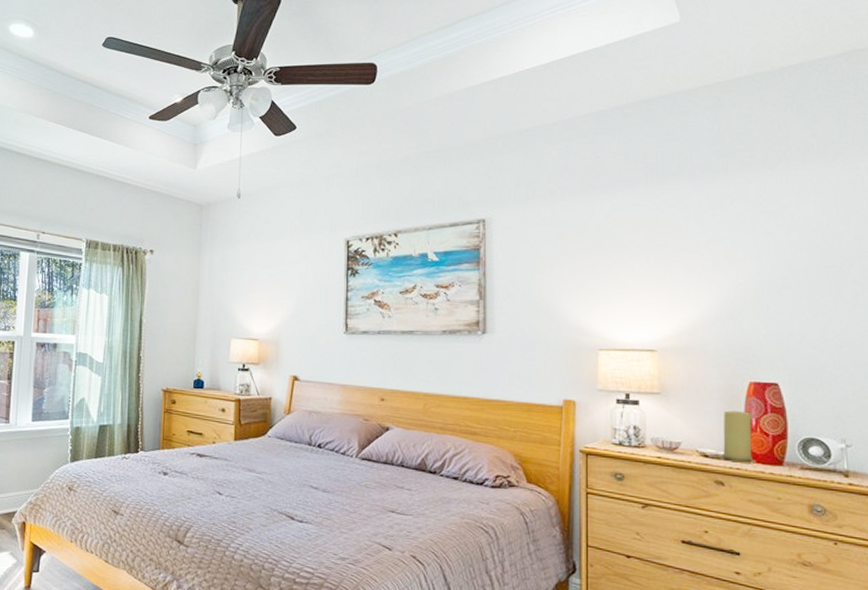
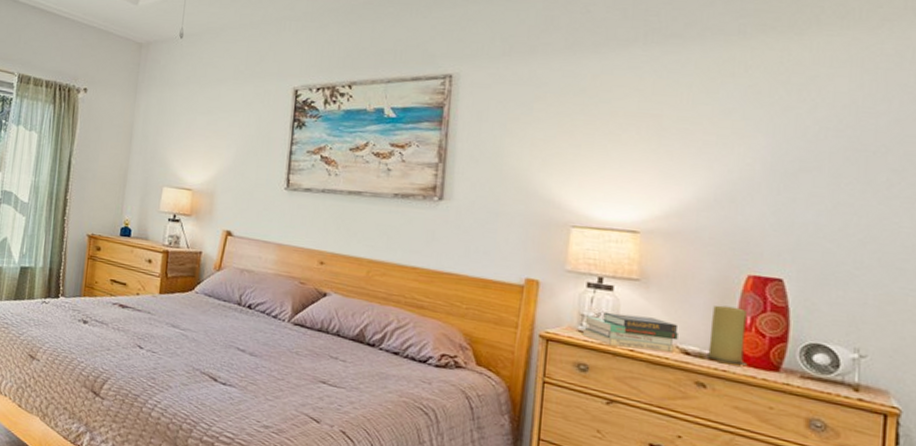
books: none [616,424,697,457] -> present [582,312,678,353]

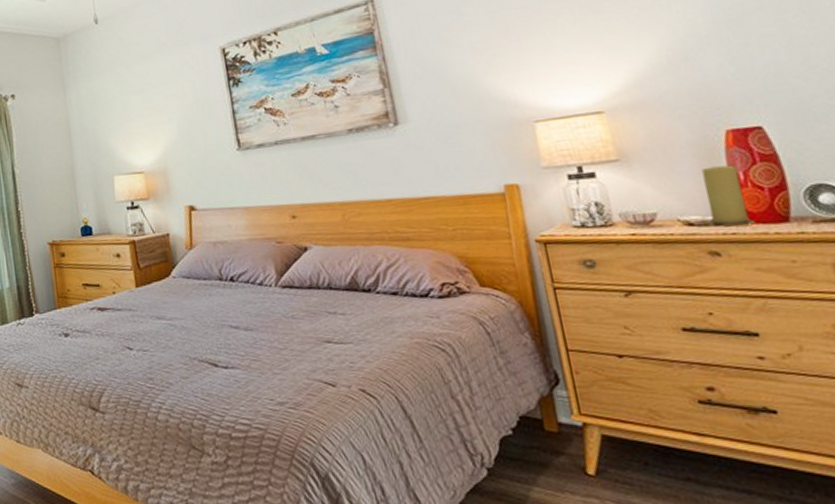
books: present [582,312,678,353] -> none [576,195,677,235]

